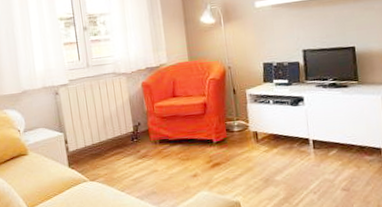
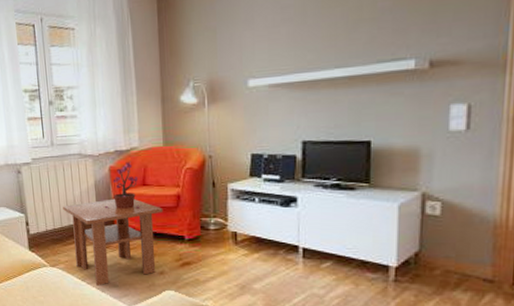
coffee table: none [100,110,193,195] -> present [63,198,164,286]
potted plant: none [139,77,171,121] -> present [104,162,139,209]

